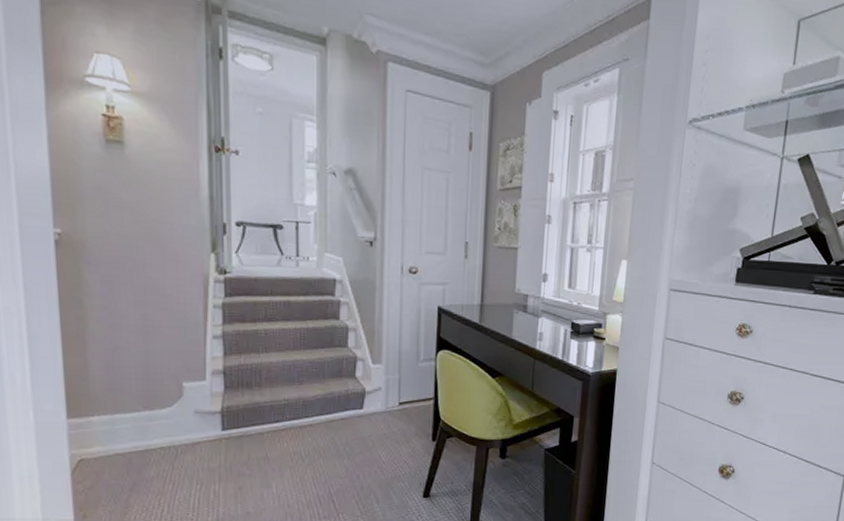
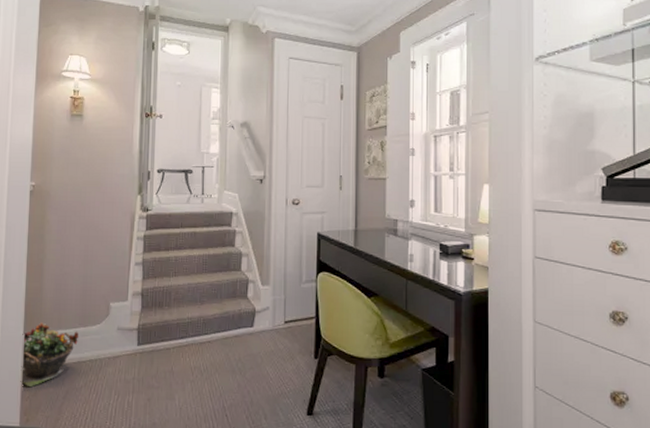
potted plant: none [65,405,145,480] -> present [20,322,79,388]

